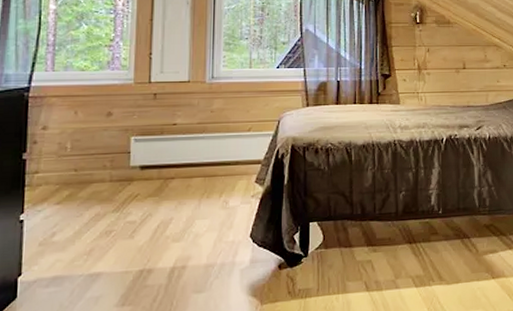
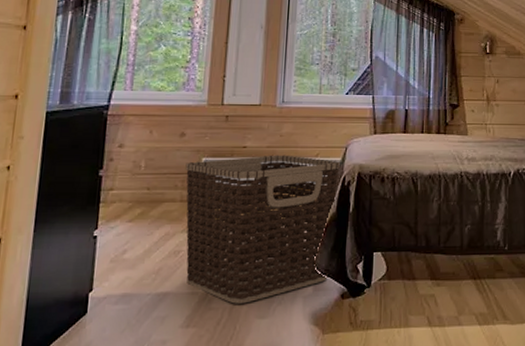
clothes hamper: none [113,130,273,280] -> present [185,155,340,304]

